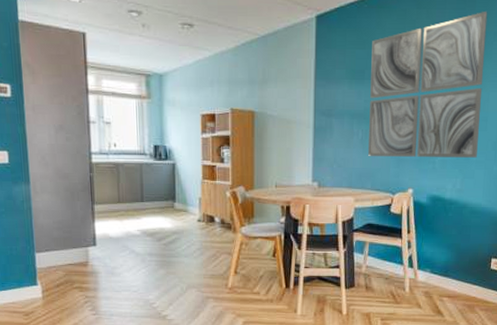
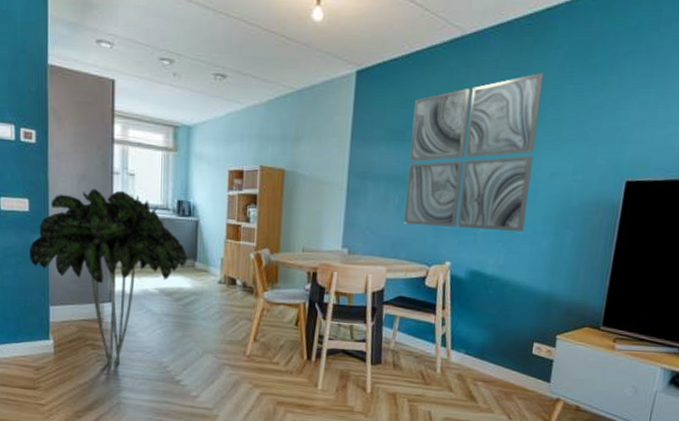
indoor plant: none [11,138,167,305] -> present [29,188,187,365]

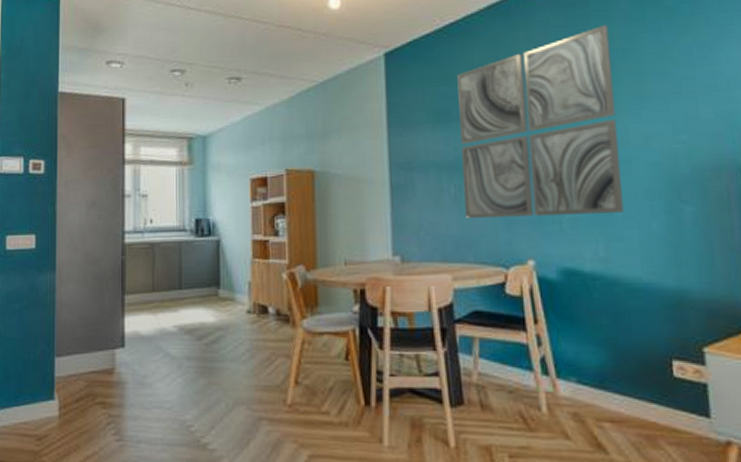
indoor plant: present [29,188,187,365] -> none [34,214,209,427]

